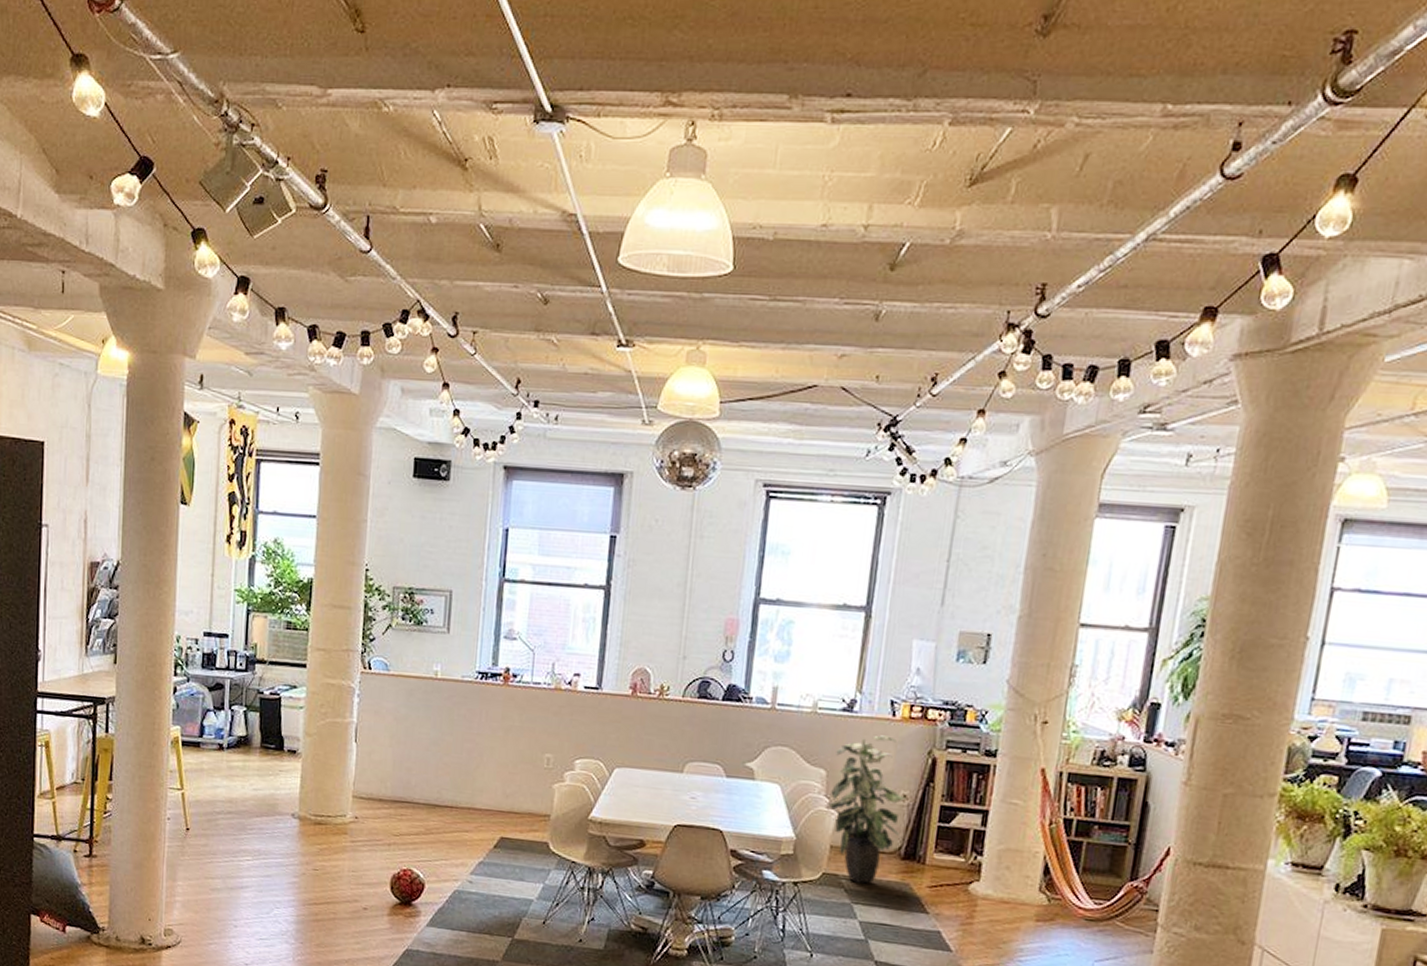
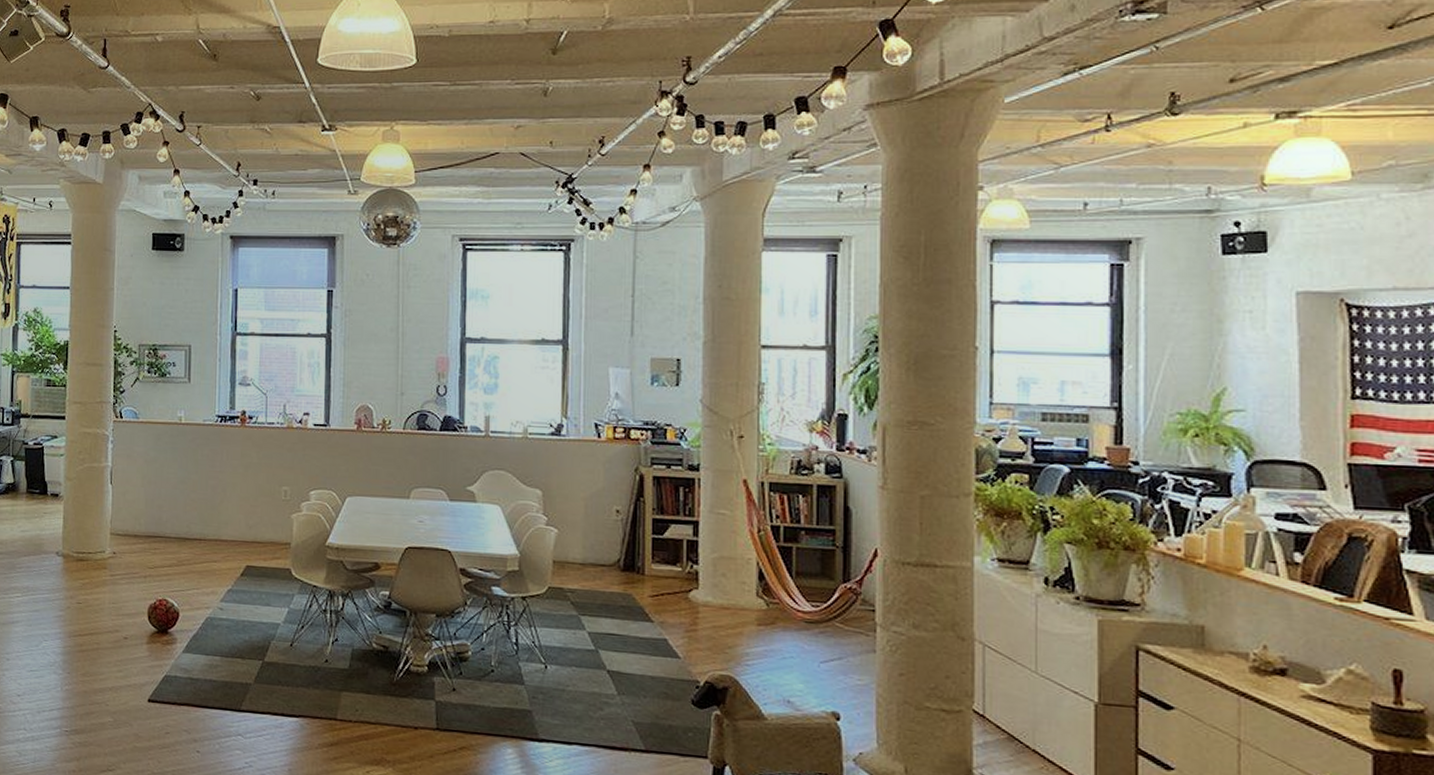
indoor plant: present [827,735,907,884] -> none [547,456,620,596]

